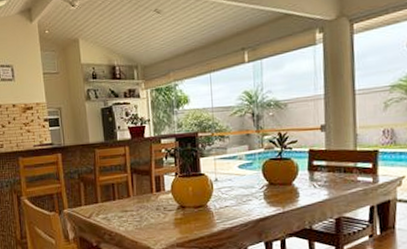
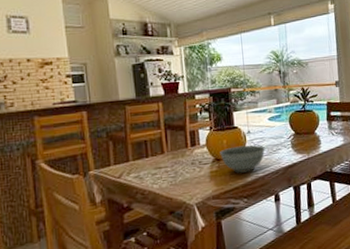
bowl: none [185,193,234,223] -> present [220,145,265,173]

